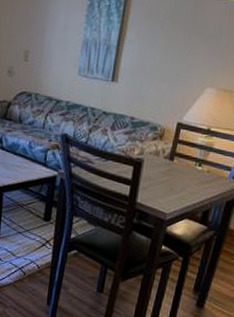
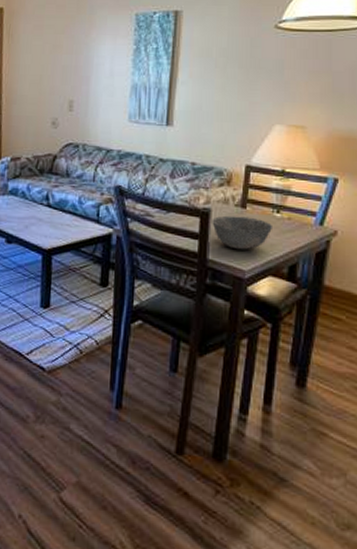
bowl: none [143,166,195,197] -> present [212,215,274,250]

